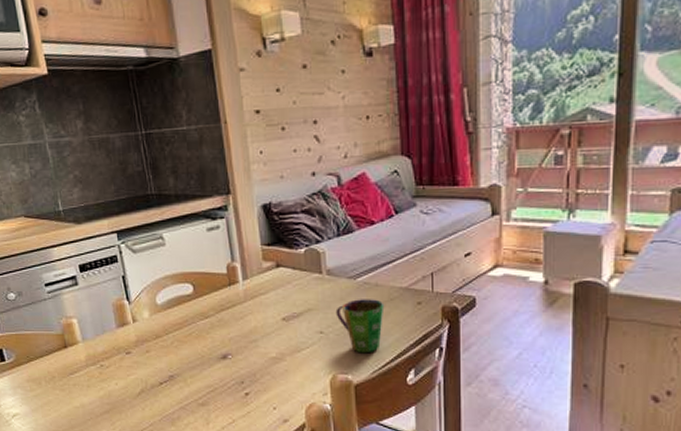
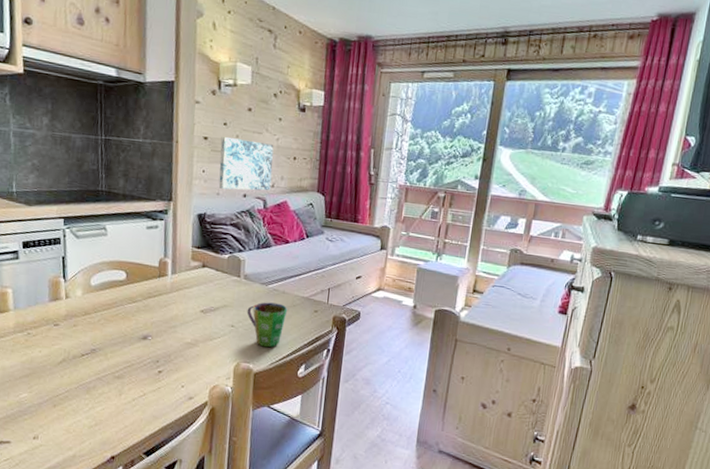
wall art: none [275,104,343,170] -> present [218,136,274,191]

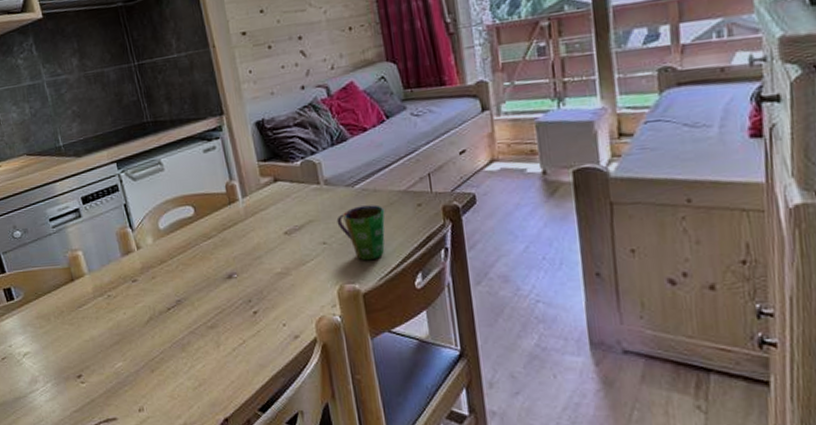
wall art: present [218,136,274,191] -> none [260,19,331,86]

